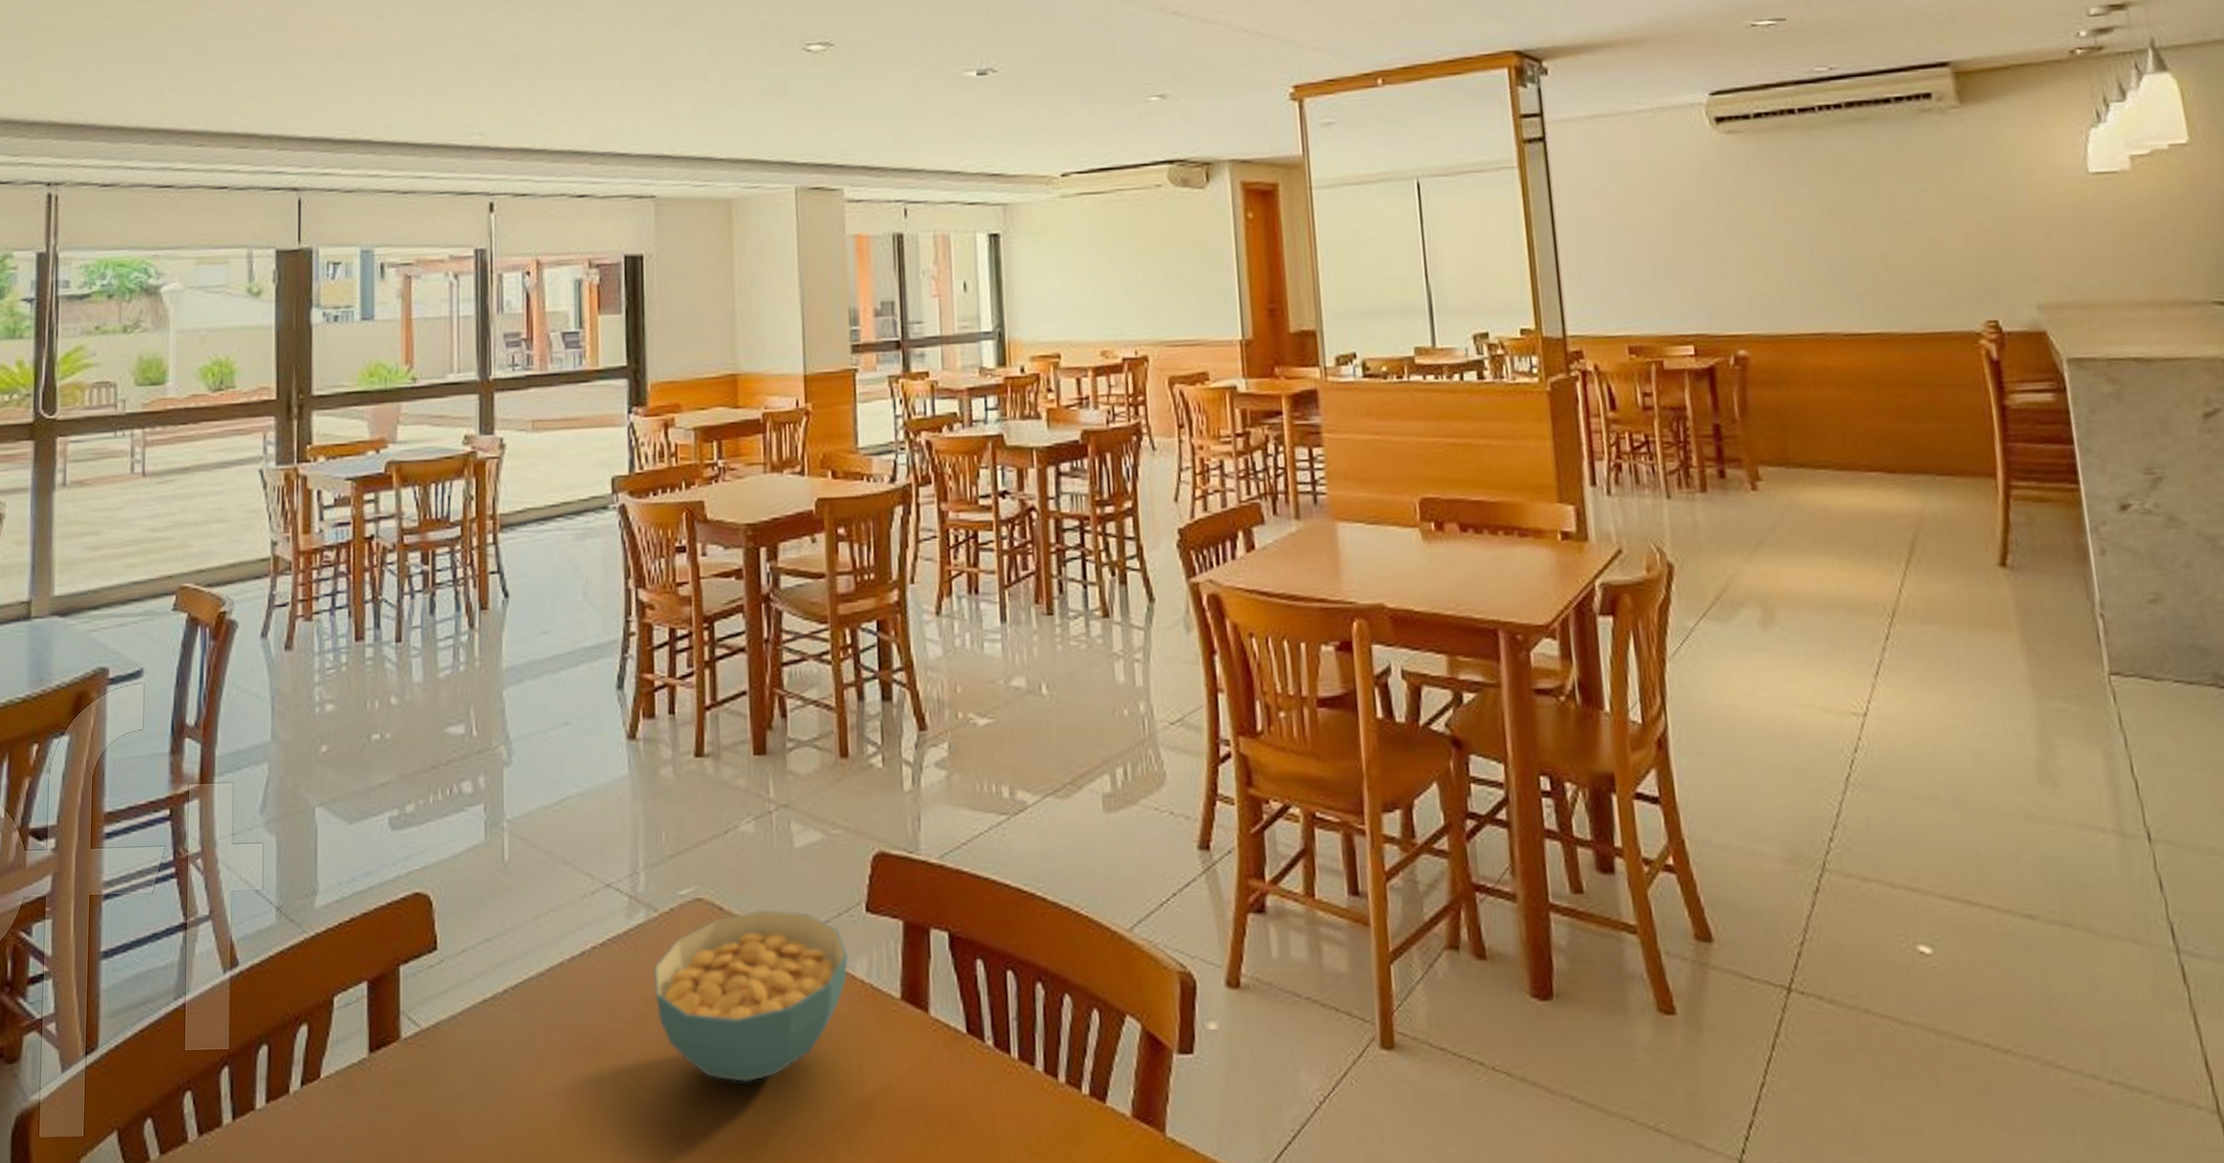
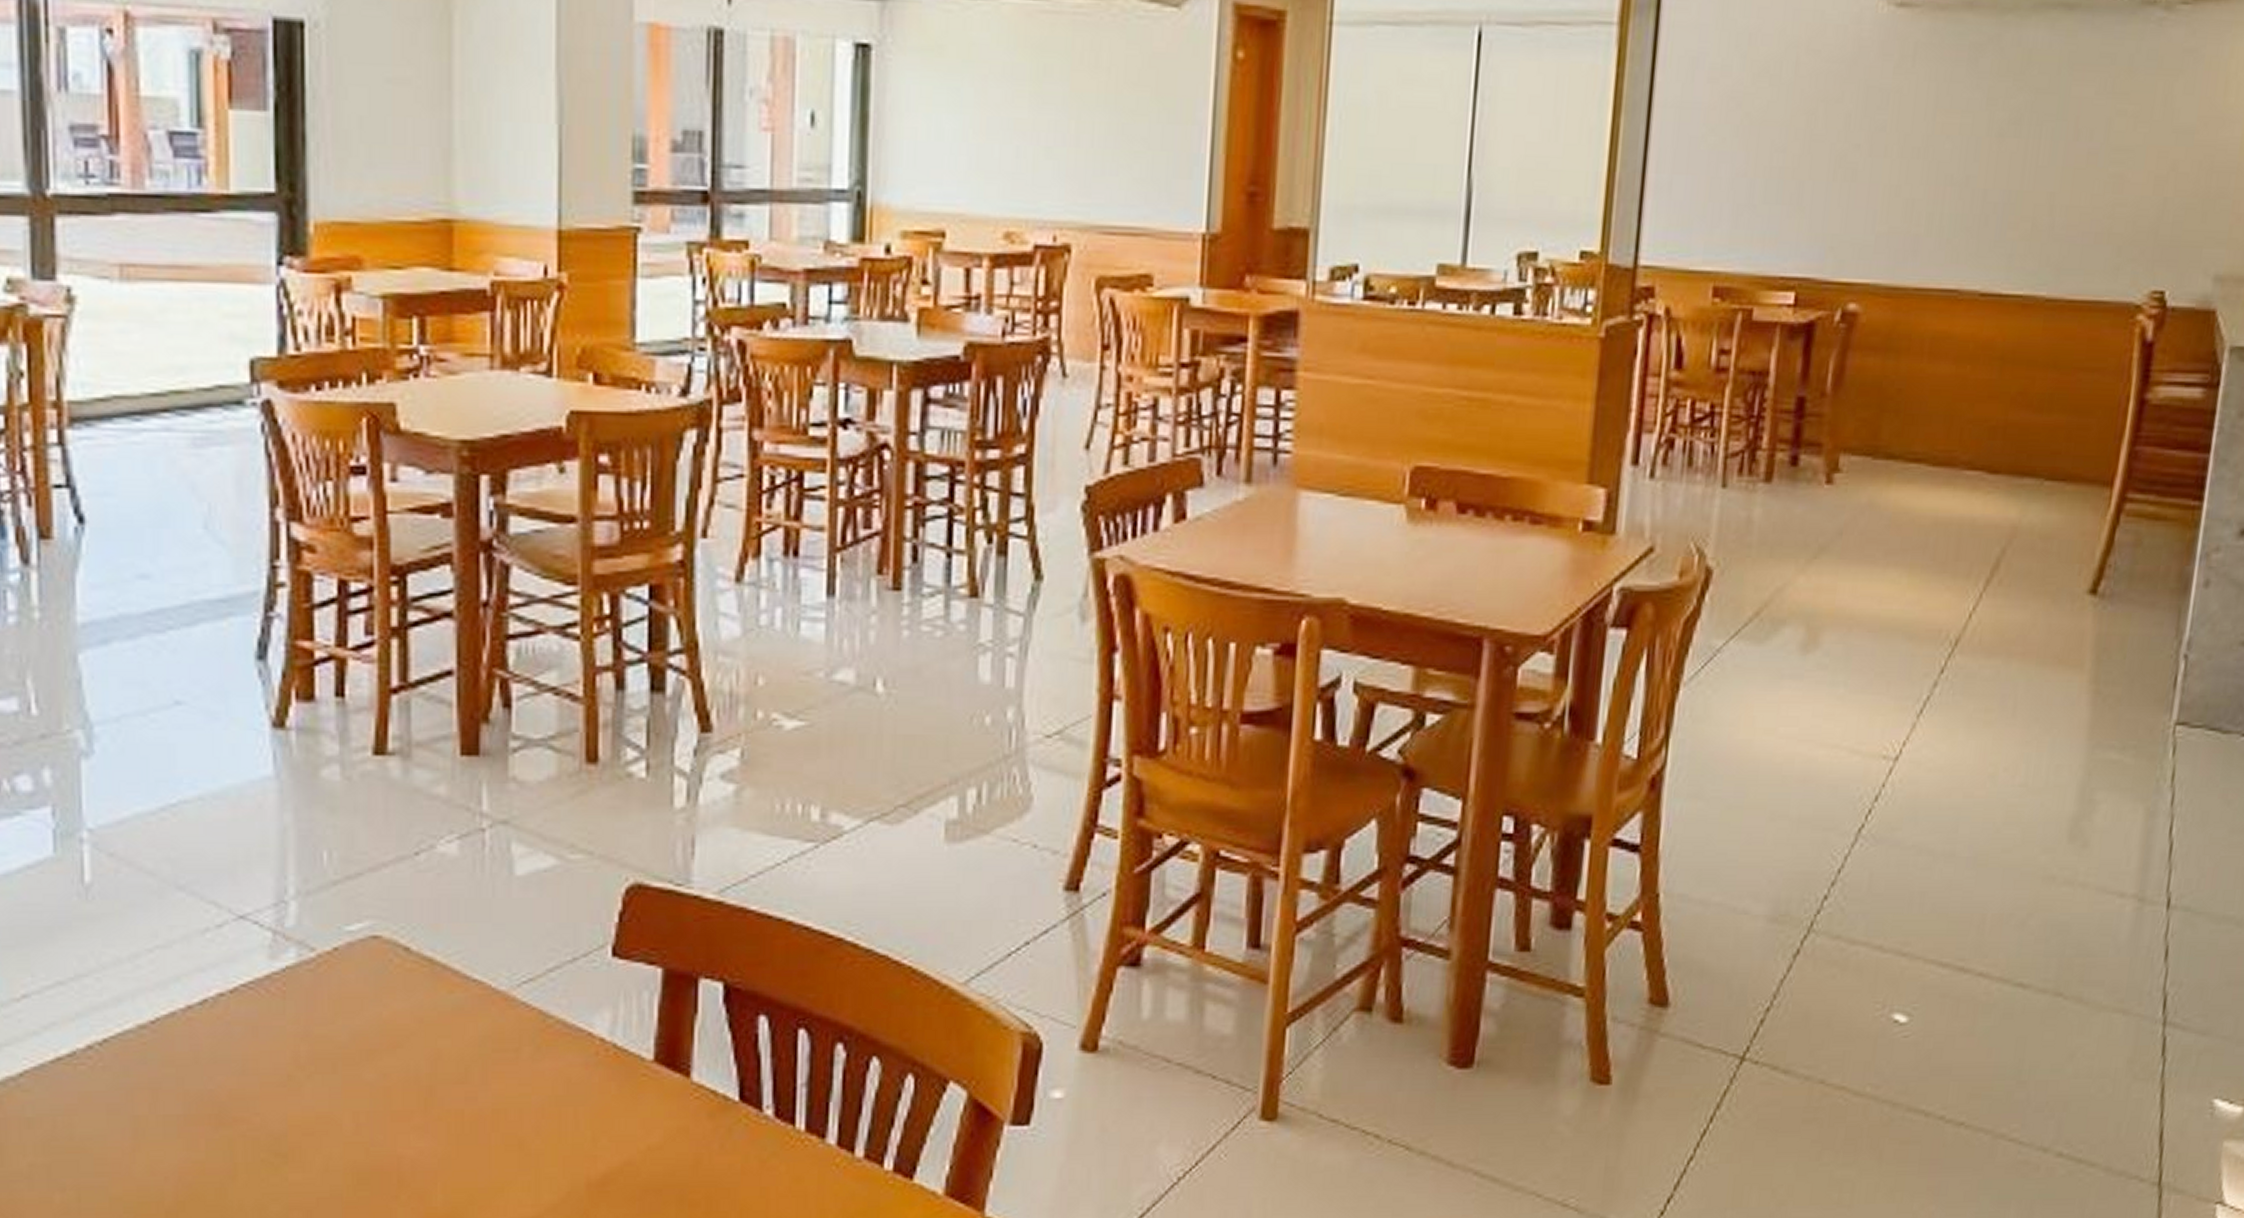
cereal bowl: present [653,909,849,1083] -> none [307,951,586,1158]

